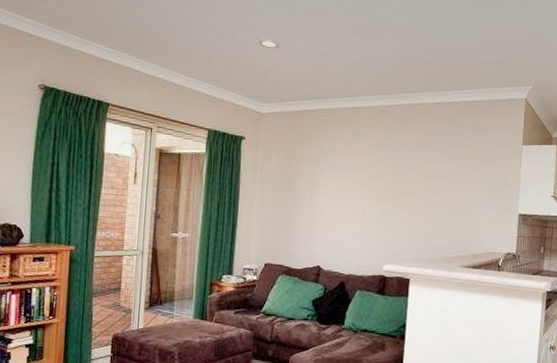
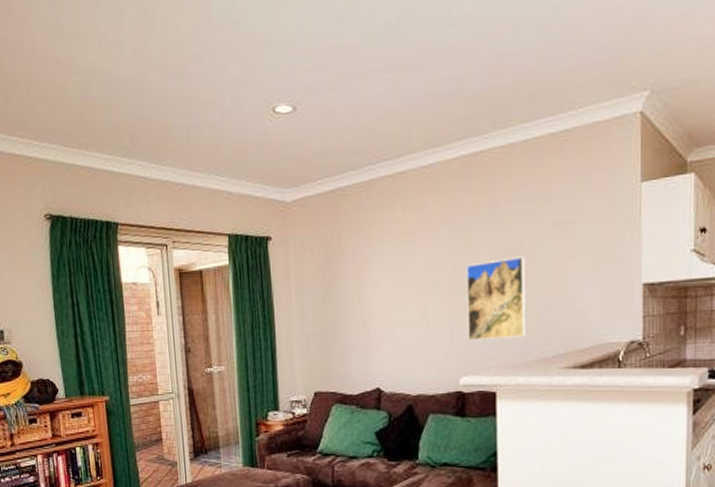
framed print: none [392,182,440,241] -> present [466,256,526,341]

